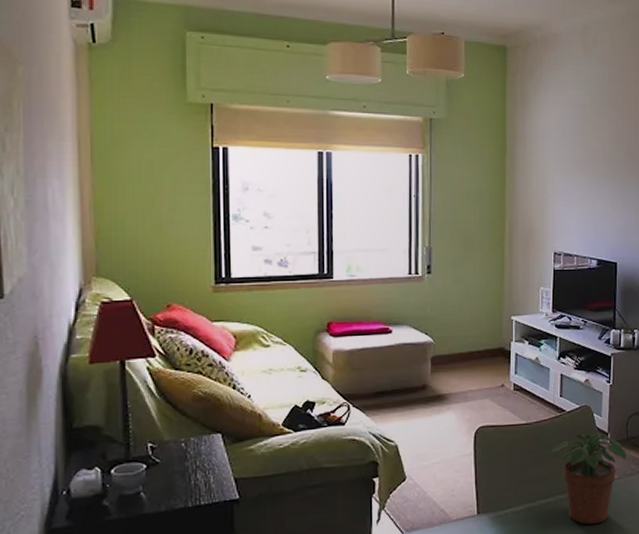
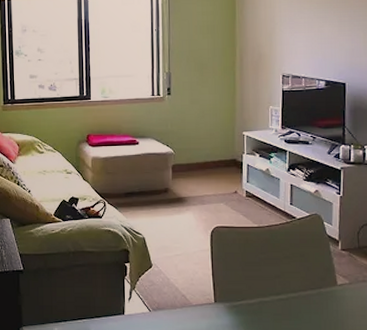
potted plant: present [550,431,627,525] -> none [281,239,358,324]

